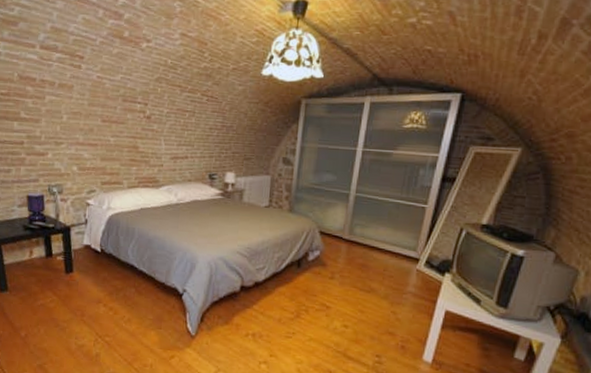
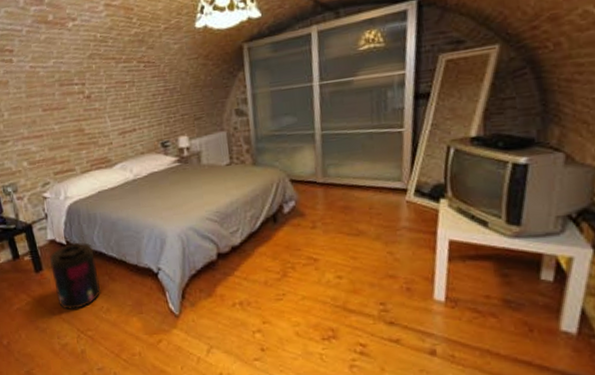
supplement container: none [81,251,127,315] -> present [50,242,100,310]

